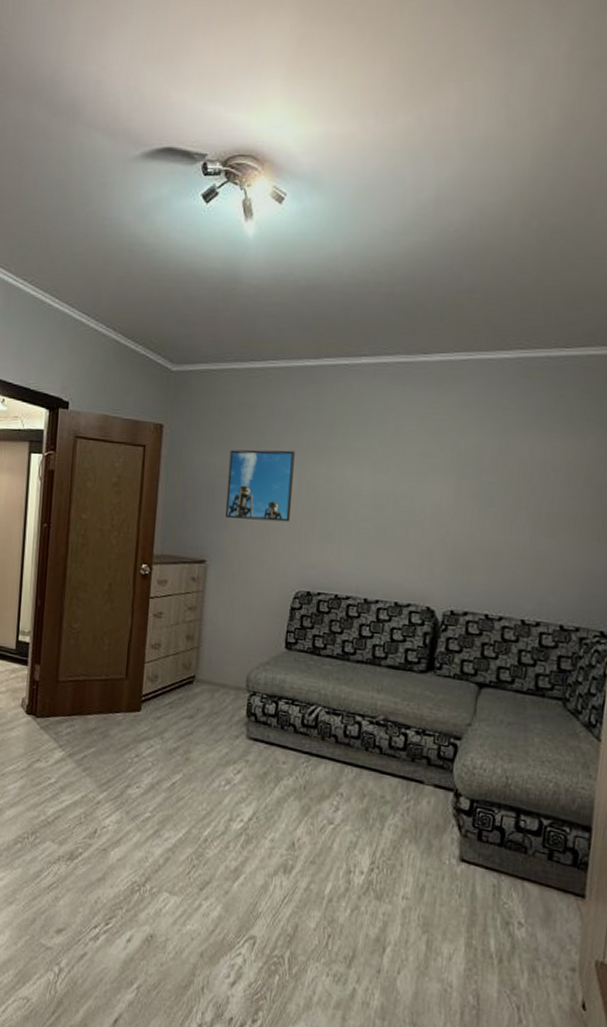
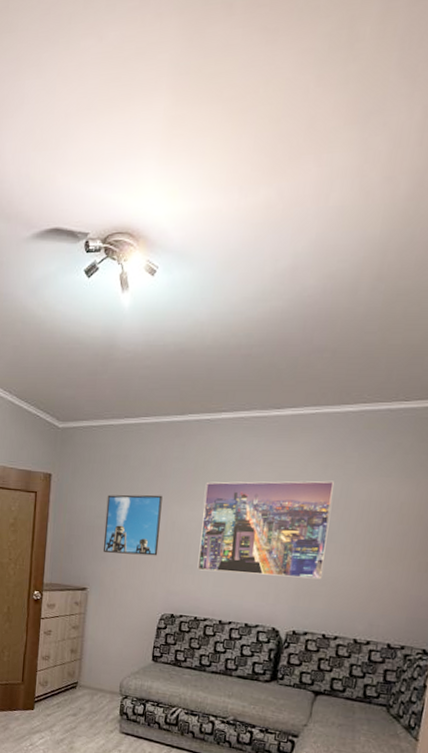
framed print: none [337,435,491,550] -> present [197,481,334,580]

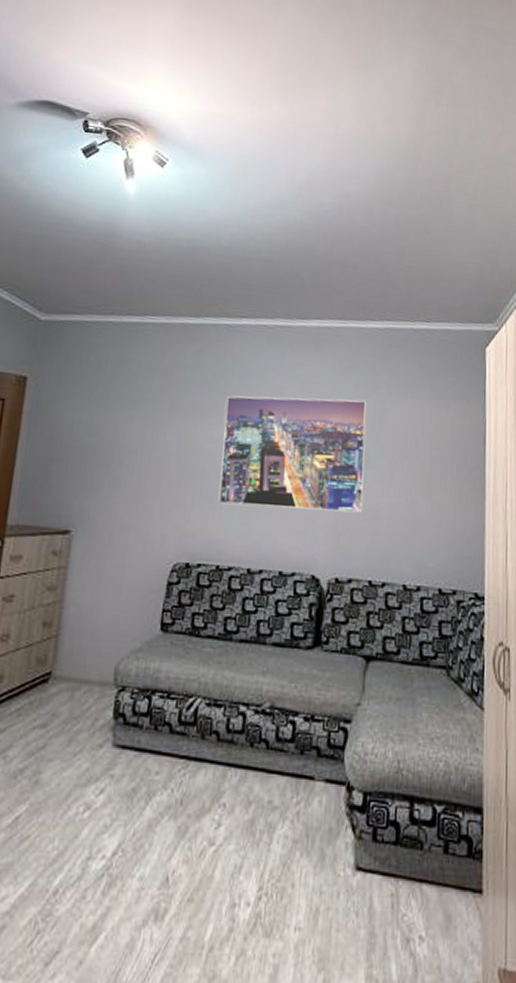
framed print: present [103,494,163,556] -> none [95,406,174,486]

